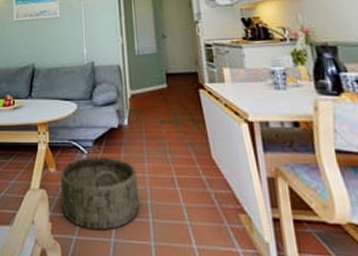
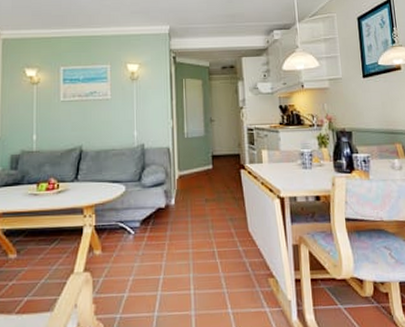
basket: present [60,147,140,231] -> none [105,227,183,307]

